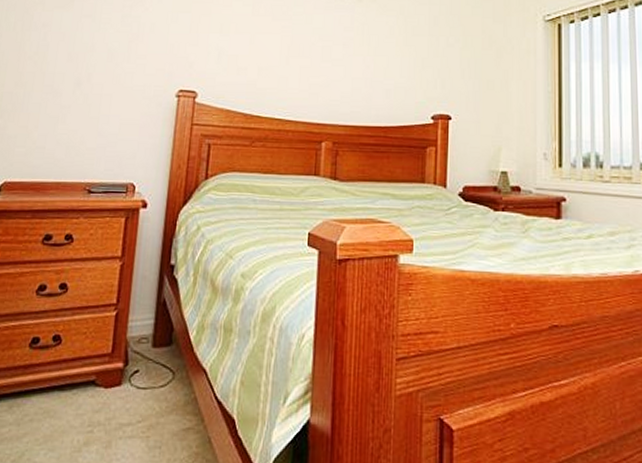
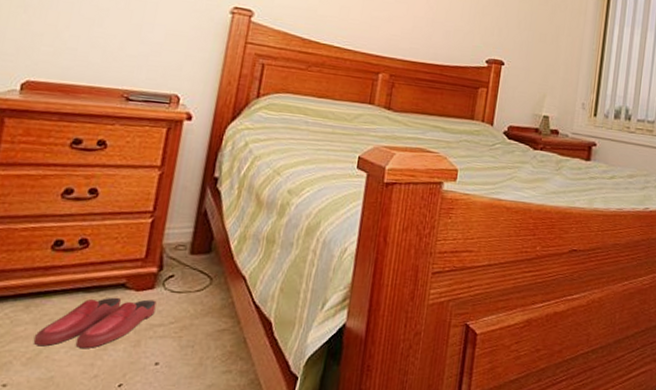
slippers: none [16,395,124,451] -> present [33,297,157,349]

